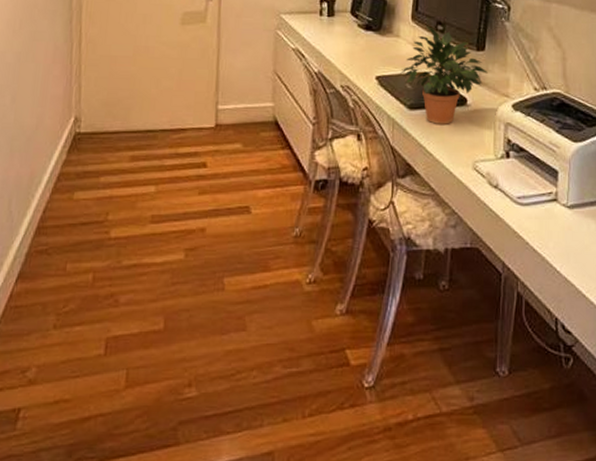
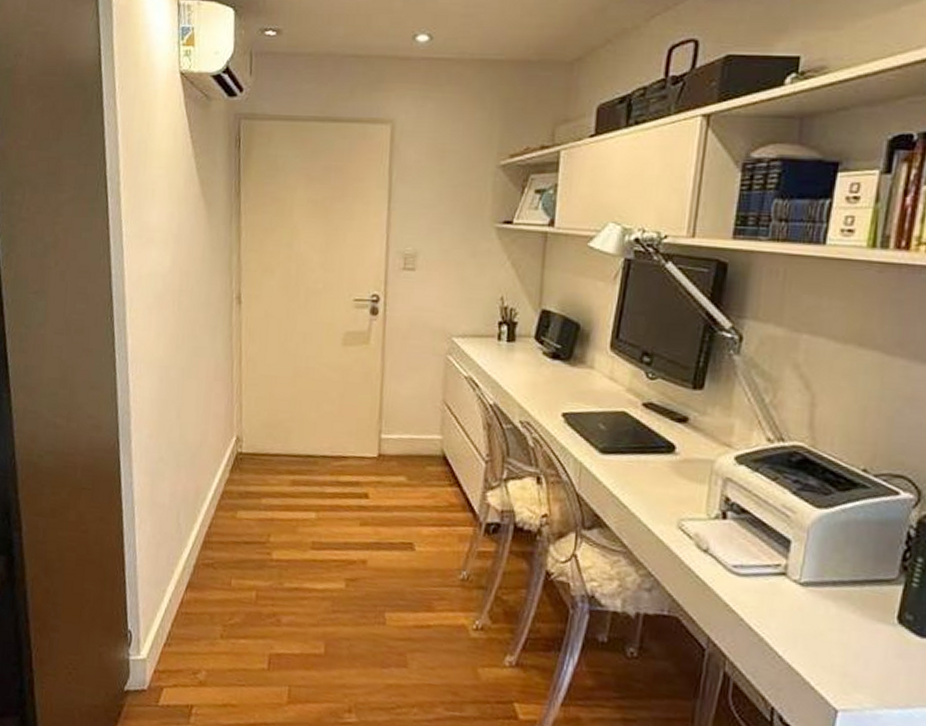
potted plant: present [399,26,488,124] -> none [591,357,705,474]

